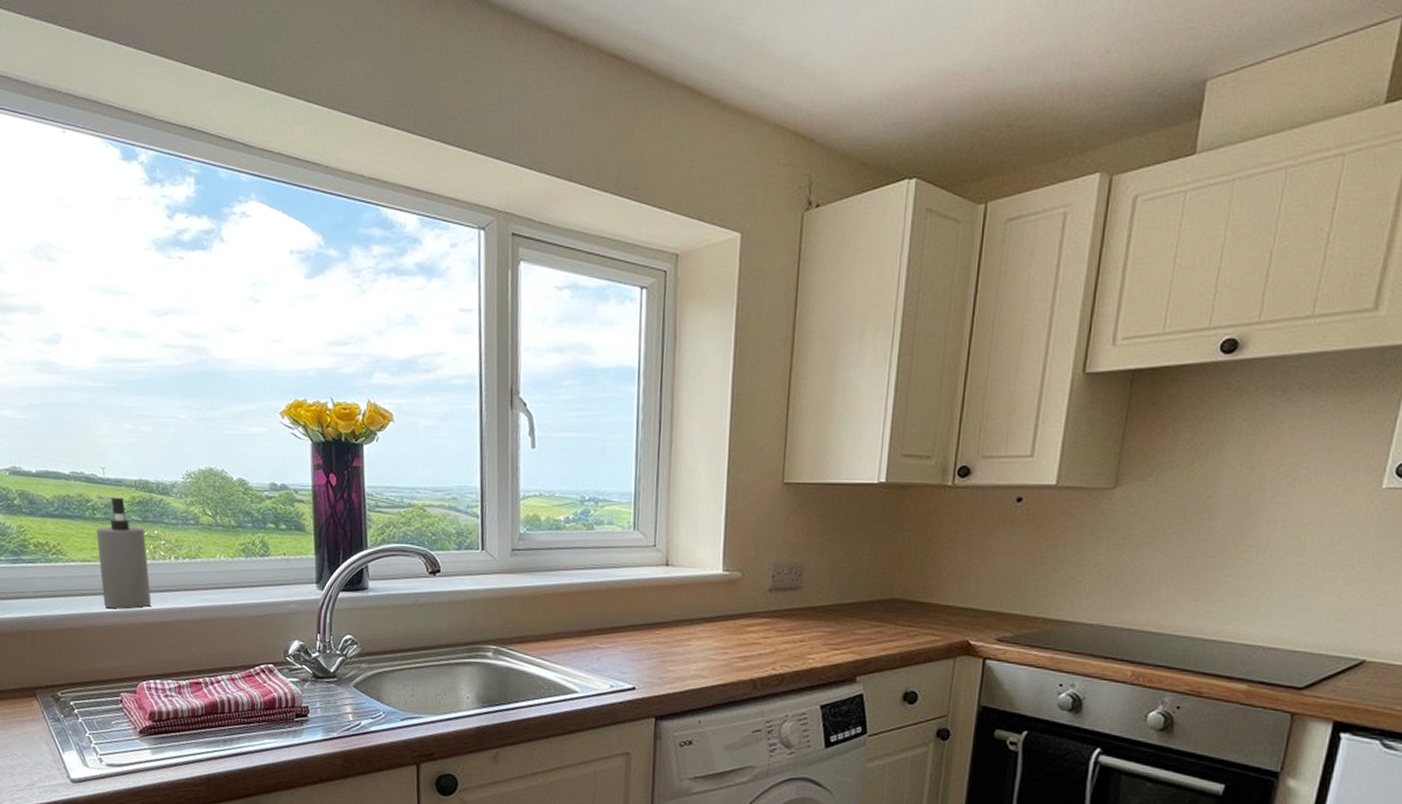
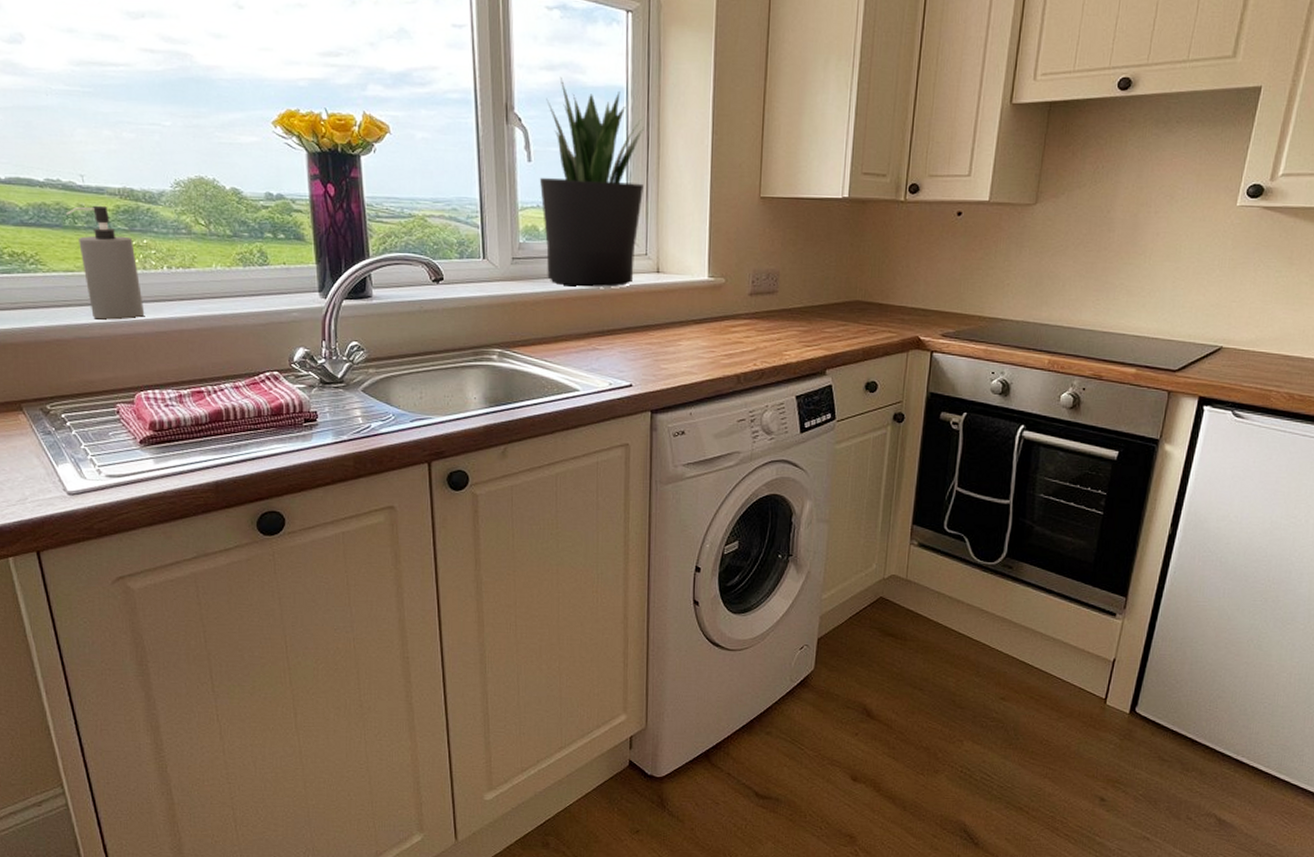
planter: none [542,358,656,582] -> present [539,76,644,288]

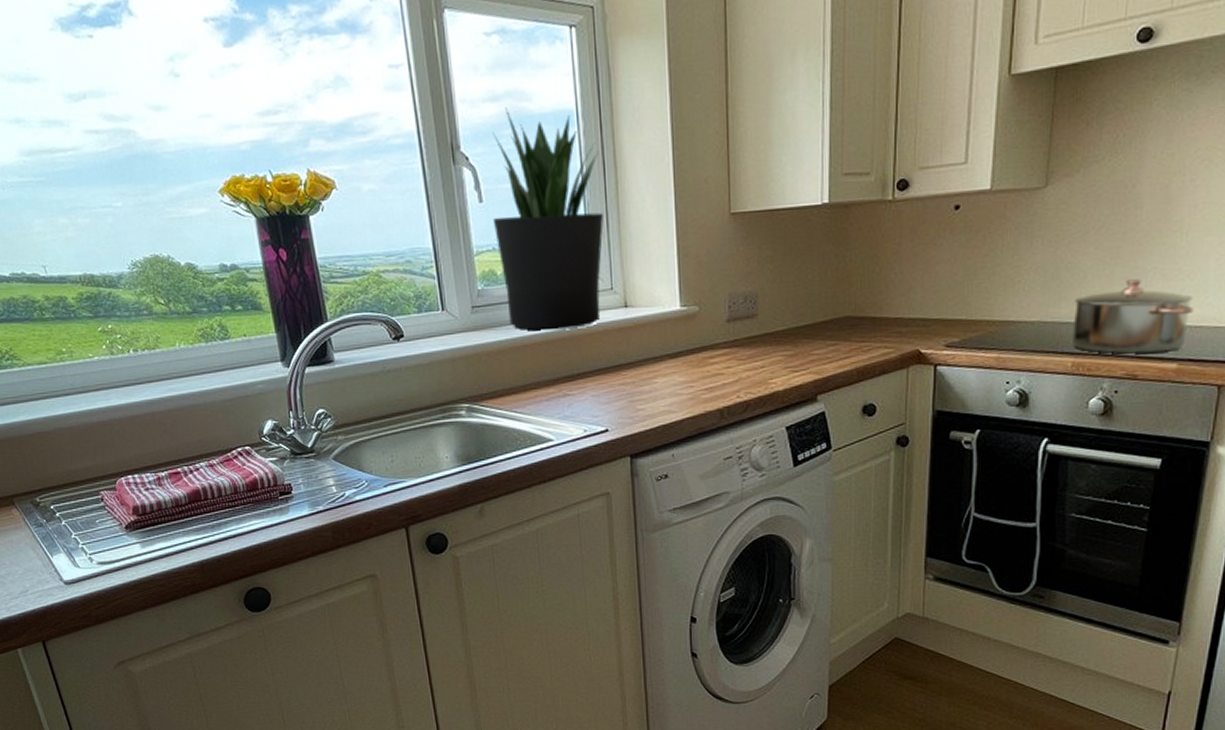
soap dispenser: present [65,205,145,321] -> none [33,294,117,409]
cooking pot: none [1049,292,1152,358] -> present [1072,279,1194,354]

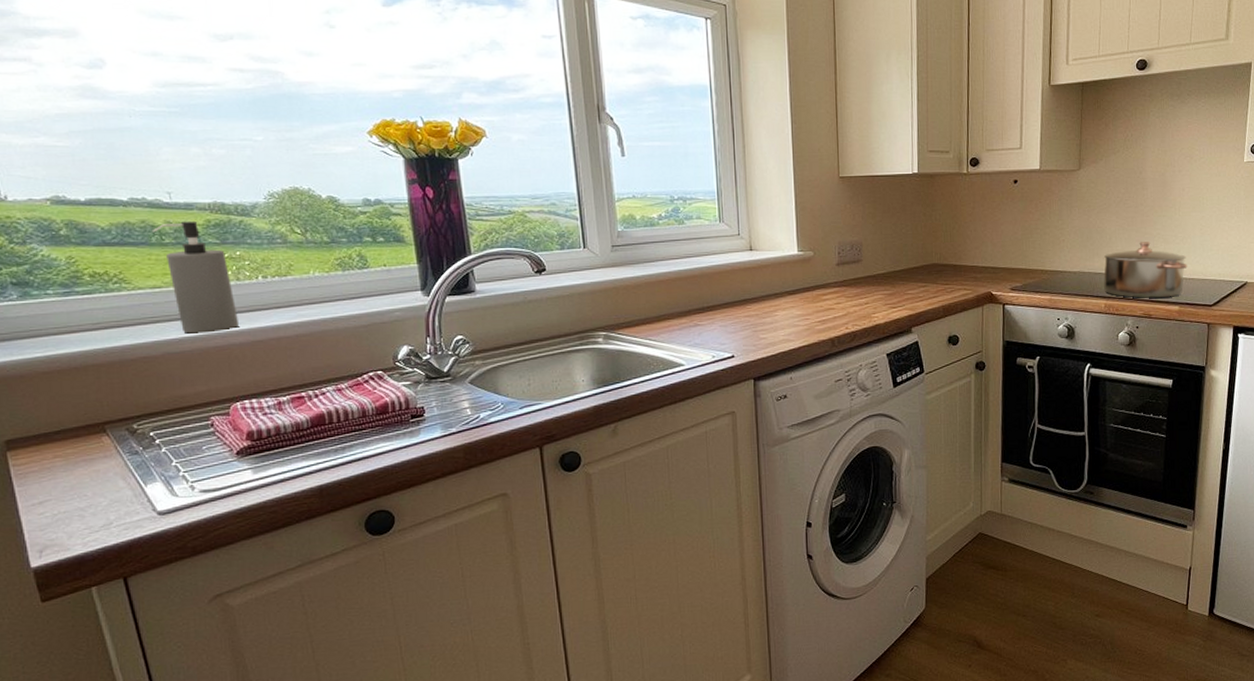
soap dispenser: none [33,294,117,409] -> present [151,220,240,334]
planter: present [492,107,604,331] -> none [633,78,732,269]

